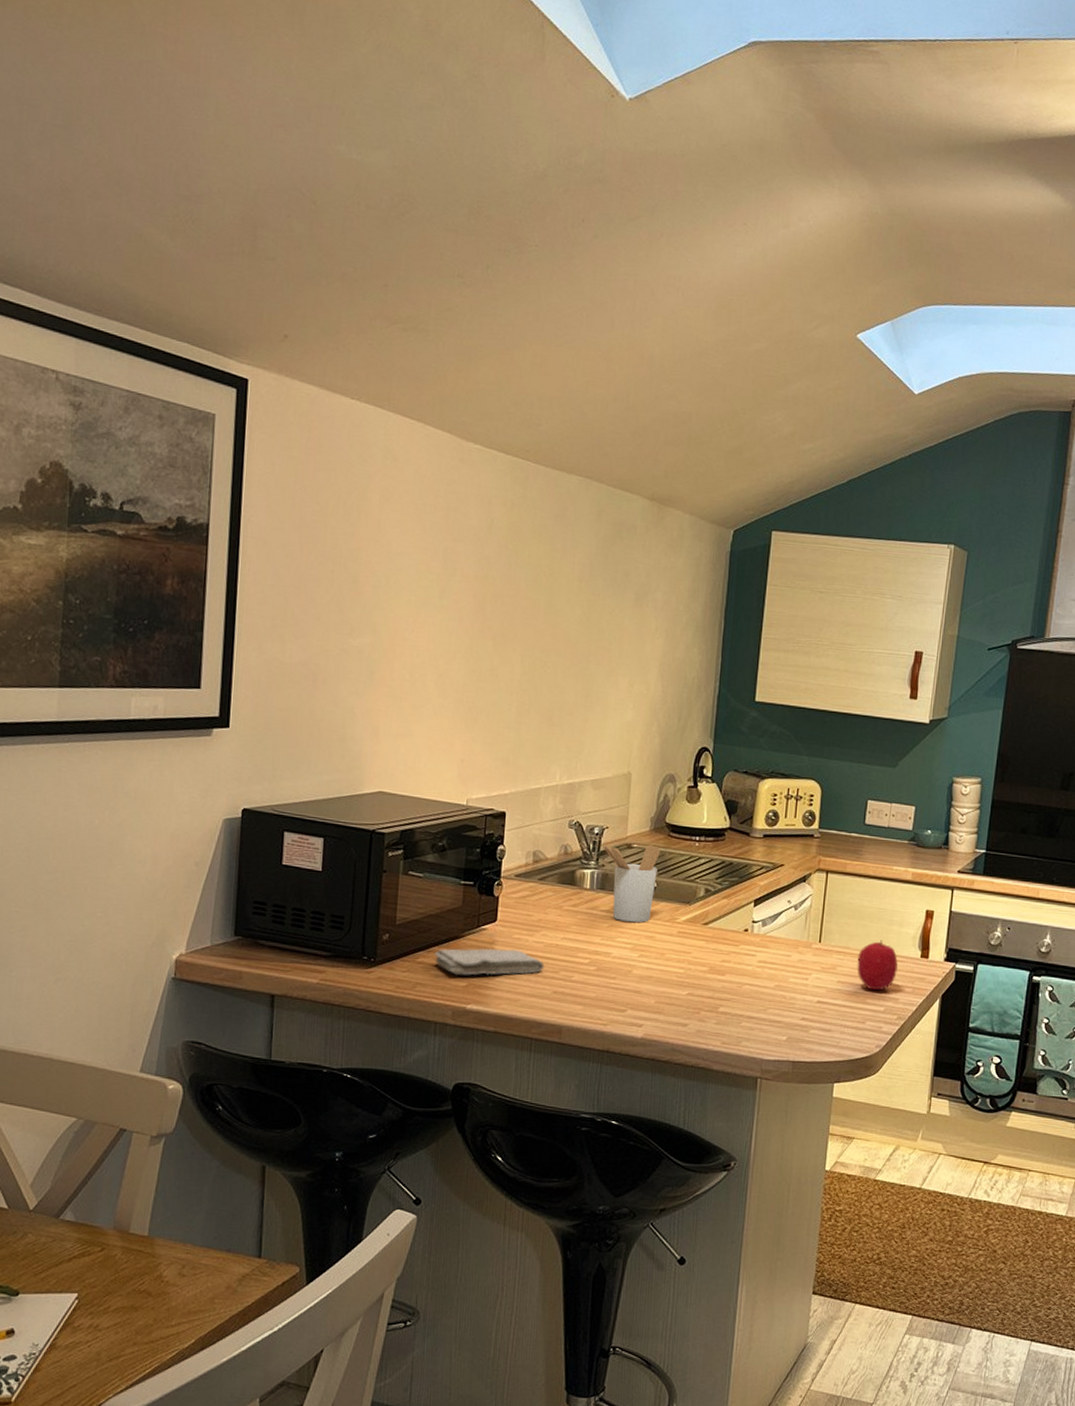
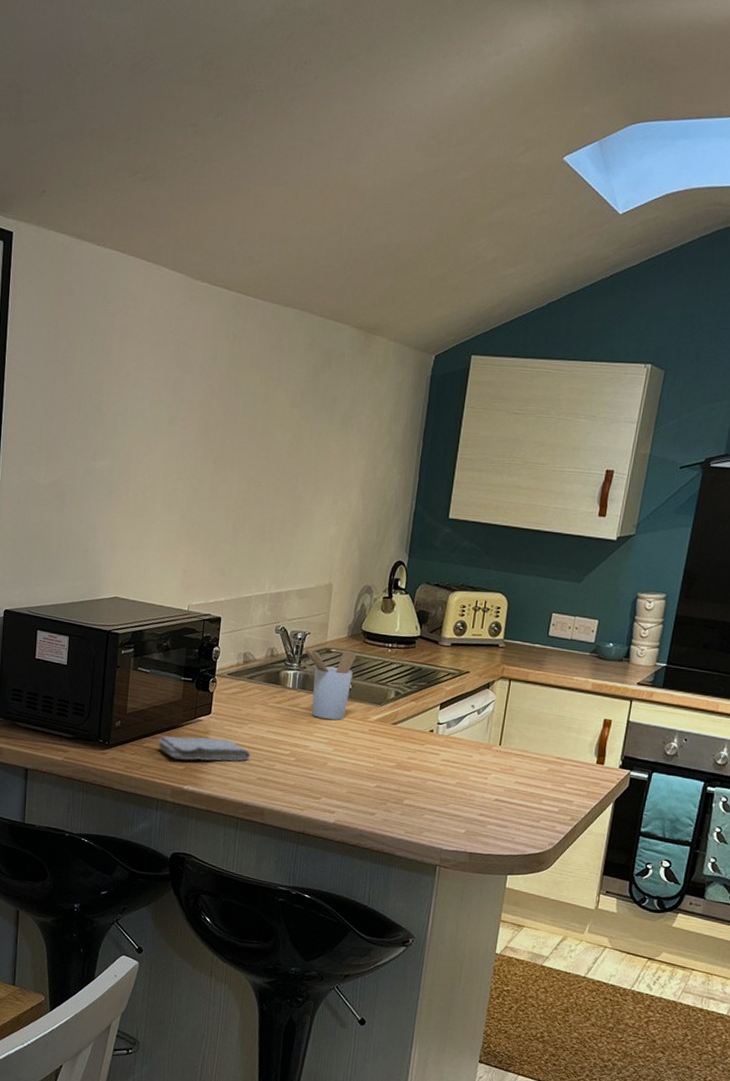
fruit: present [857,940,898,991] -> none [534,745,574,793]

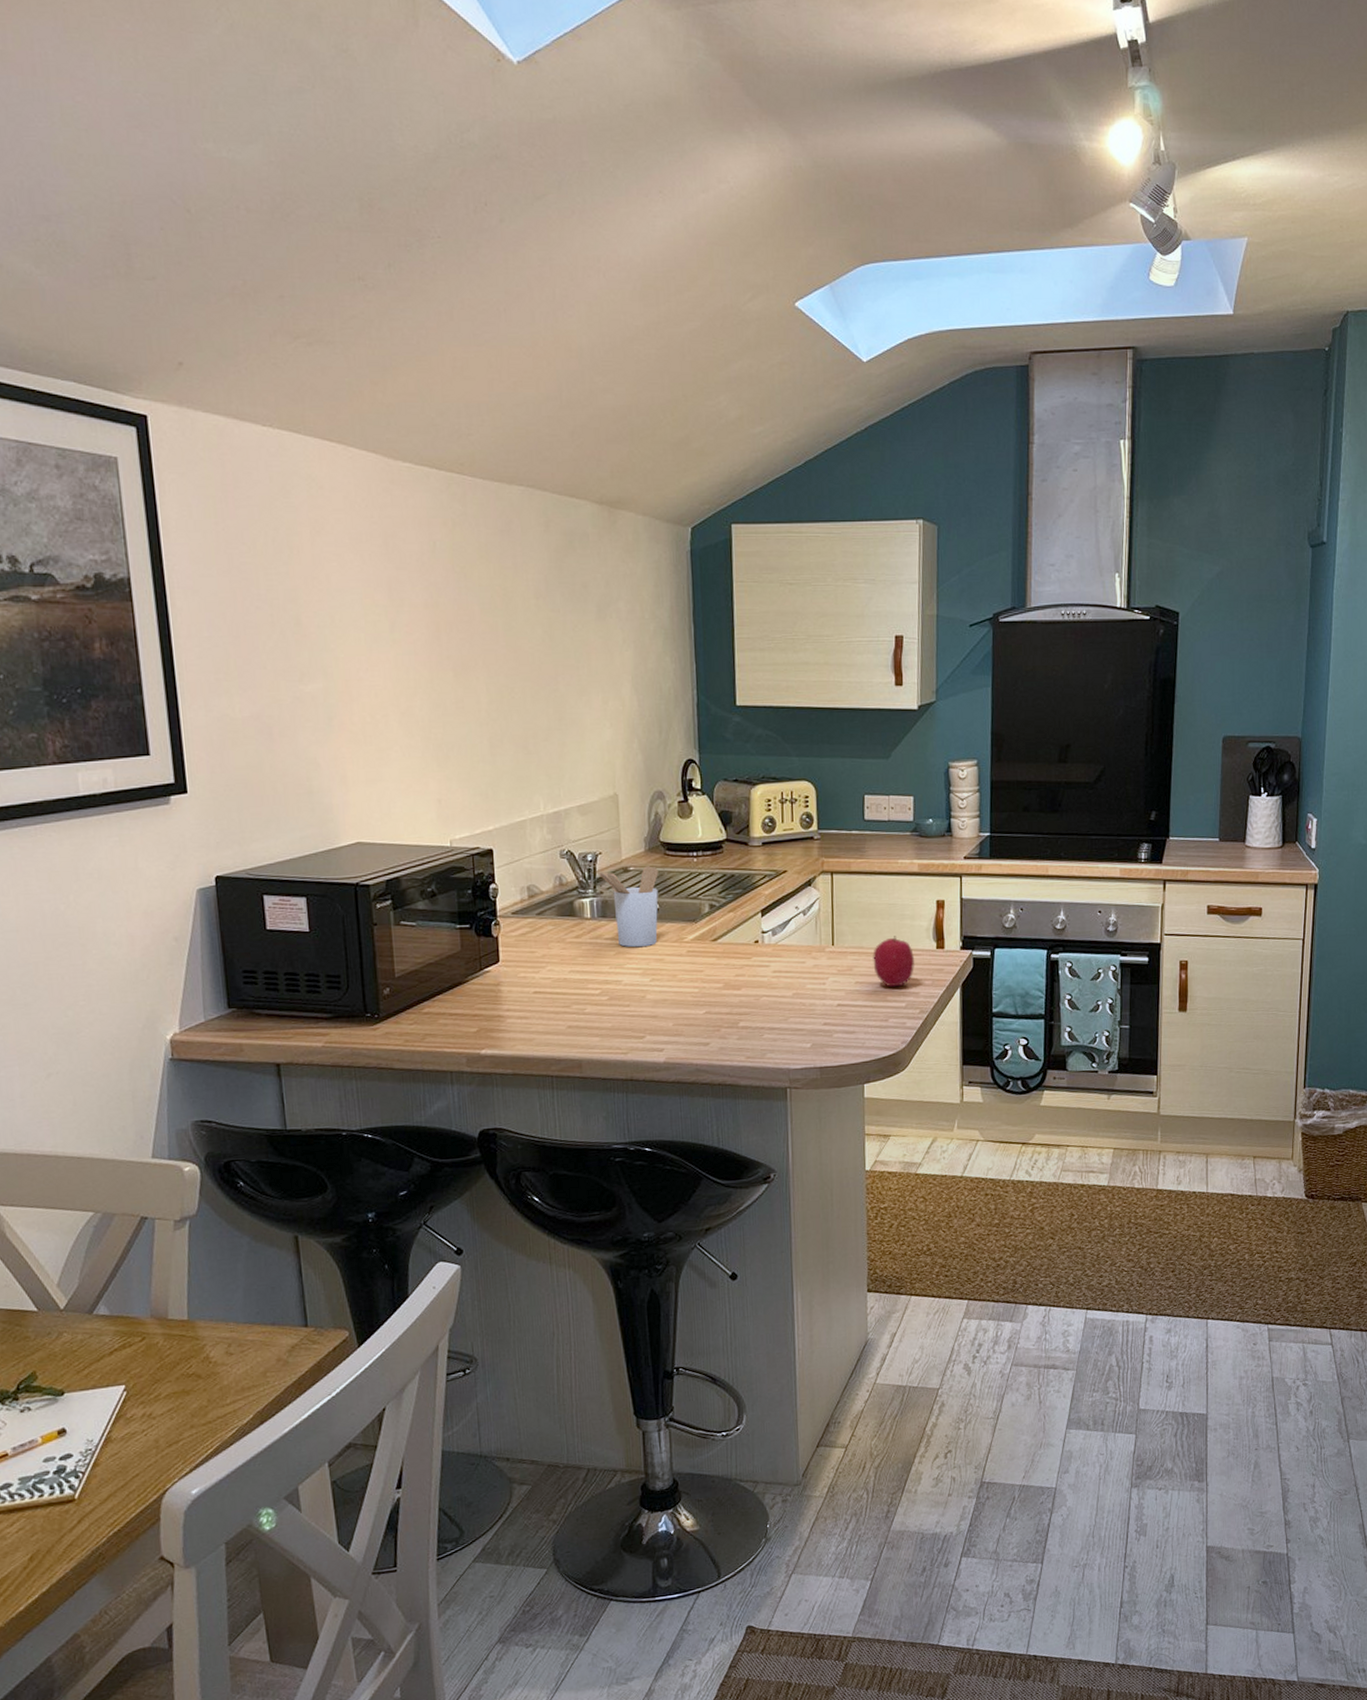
washcloth: present [157,736,251,761] -> none [439,988,555,1021]
fruit: none [534,745,574,793] -> present [873,936,915,987]

